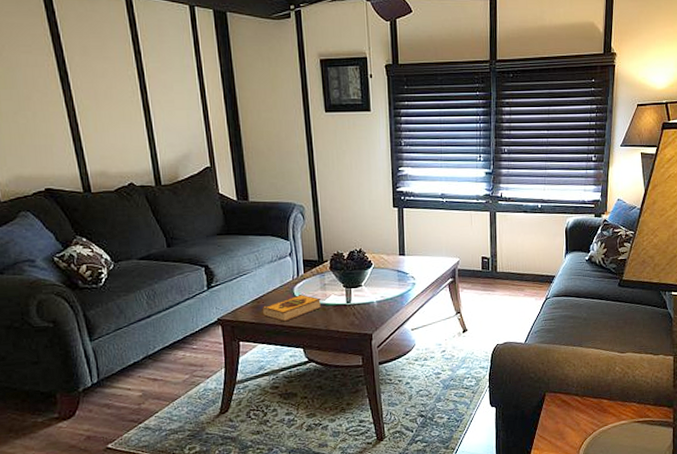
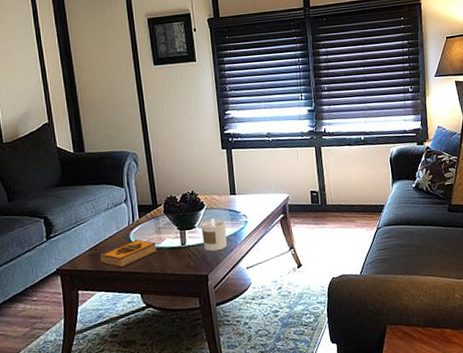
candle: none [367,278,394,311] -> present [201,218,227,252]

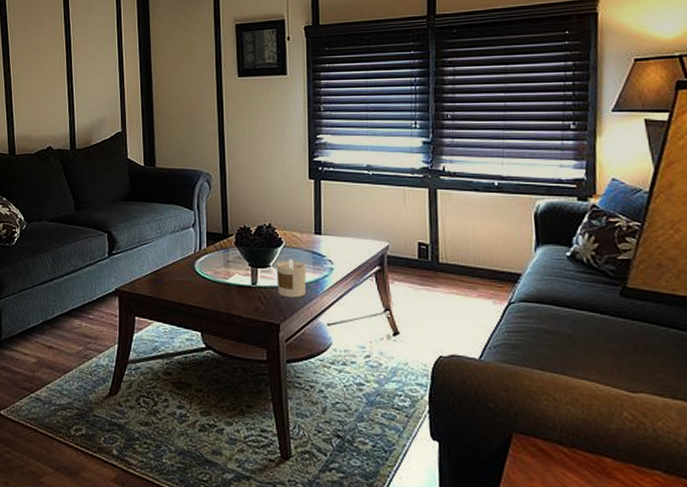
hardback book: present [99,239,158,268] -> none [160,269,224,299]

